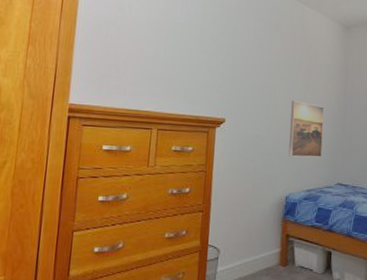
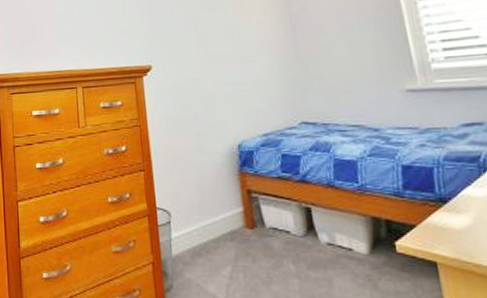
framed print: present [288,100,324,158] -> none [224,32,274,98]

